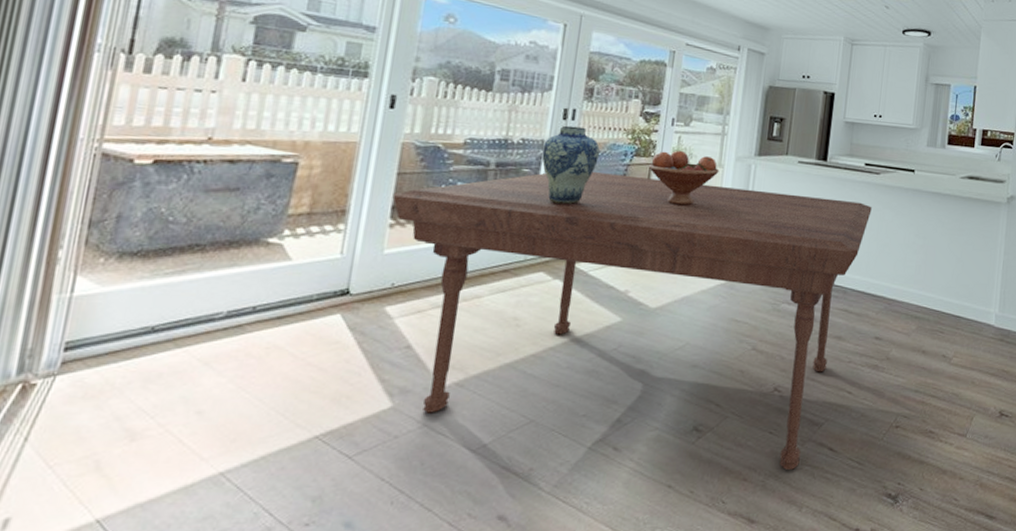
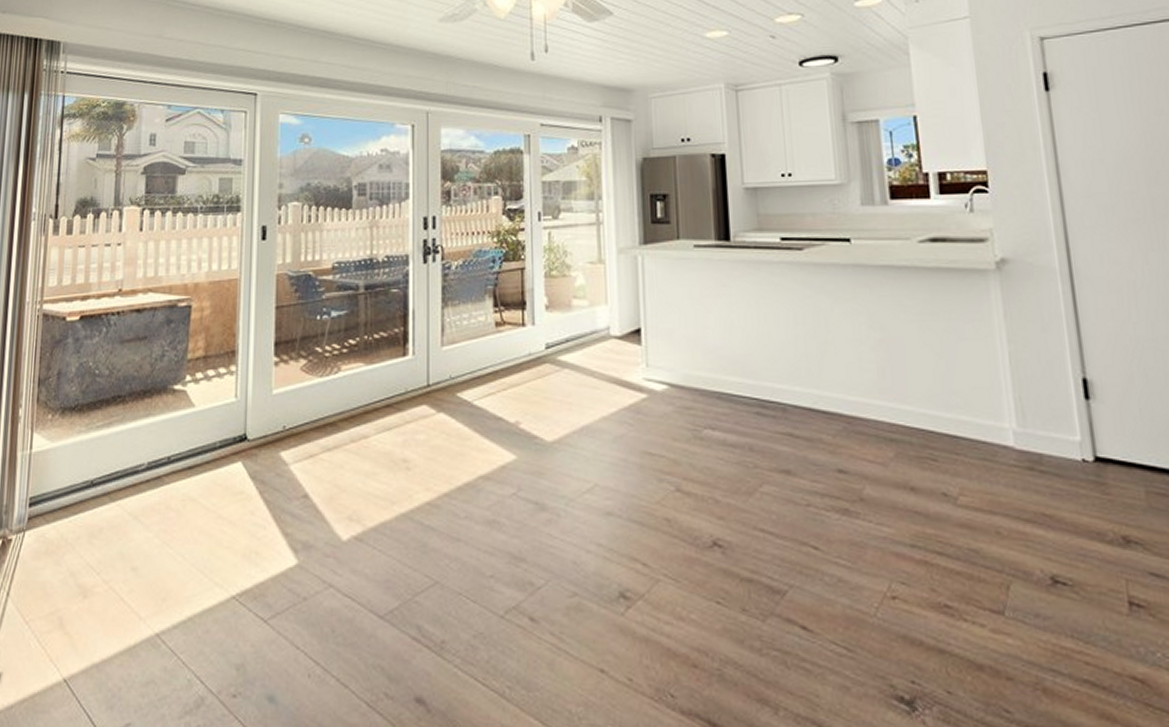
dining table: present [392,172,872,470] -> none [274,284,801,655]
vase: present [541,125,600,205] -> none [408,235,466,326]
fruit bowl: present [648,150,720,206] -> none [519,248,601,314]

